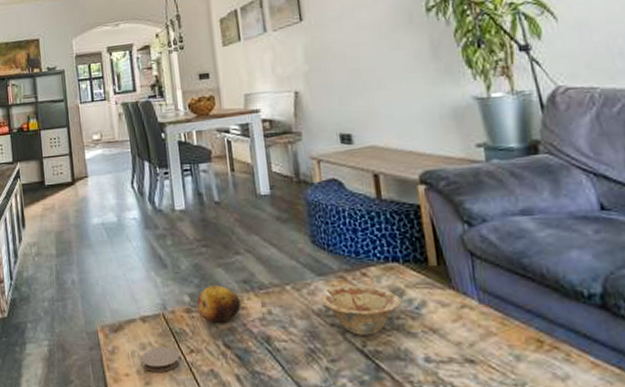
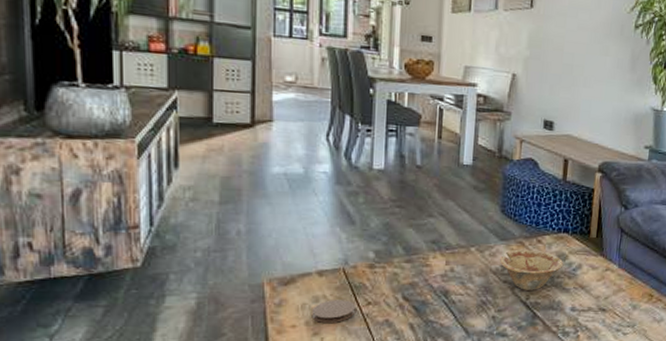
fruit: present [196,286,241,323] -> none [381,244,426,278]

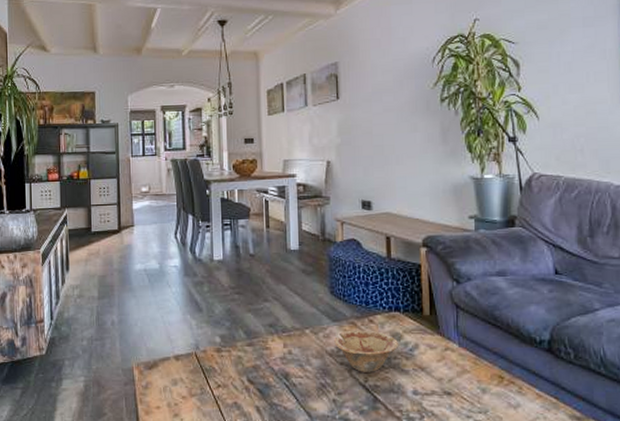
coaster: present [311,300,356,324] -> none [172,382,209,406]

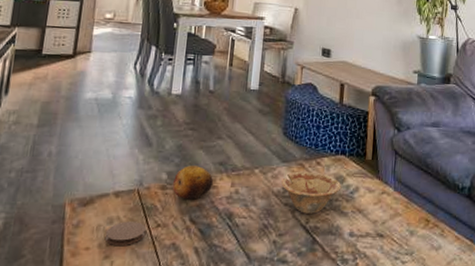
coaster: none [172,382,209,406] -> present [104,221,147,247]
fruit: none [226,328,265,361] -> present [172,165,213,200]

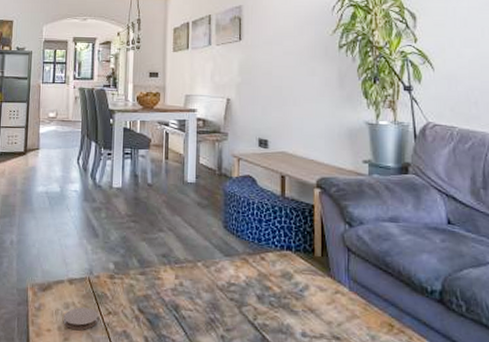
fruit: present [172,165,213,200] -> none [119,256,157,290]
dish: present [280,171,342,214] -> none [224,266,290,311]

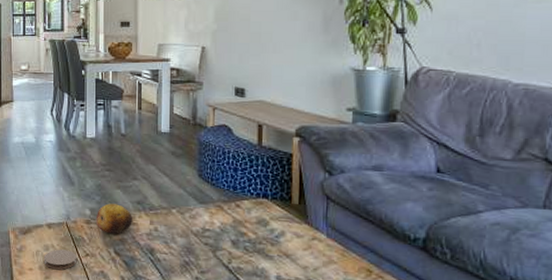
fruit: none [119,256,157,290] -> present [95,203,132,234]

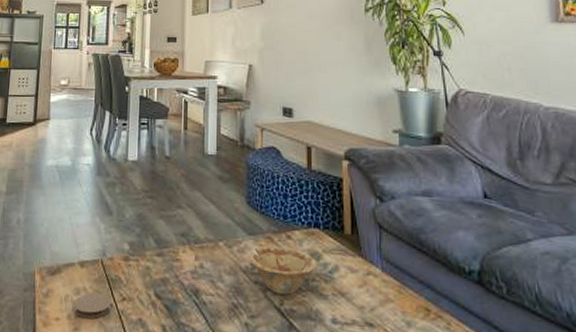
fruit: present [95,203,132,234] -> none [134,236,176,273]
dish: none [199,212,265,255] -> present [248,245,318,295]

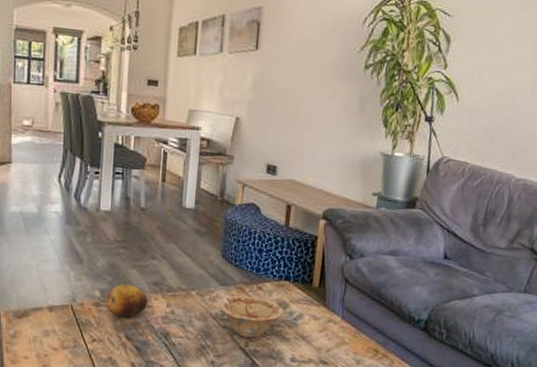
coaster: present [73,293,112,319] -> none [42,334,82,358]
fruit: none [134,236,176,273] -> present [105,284,148,318]

